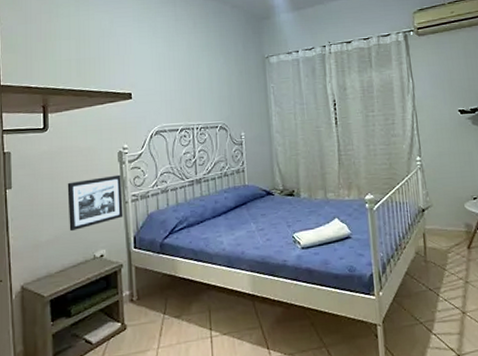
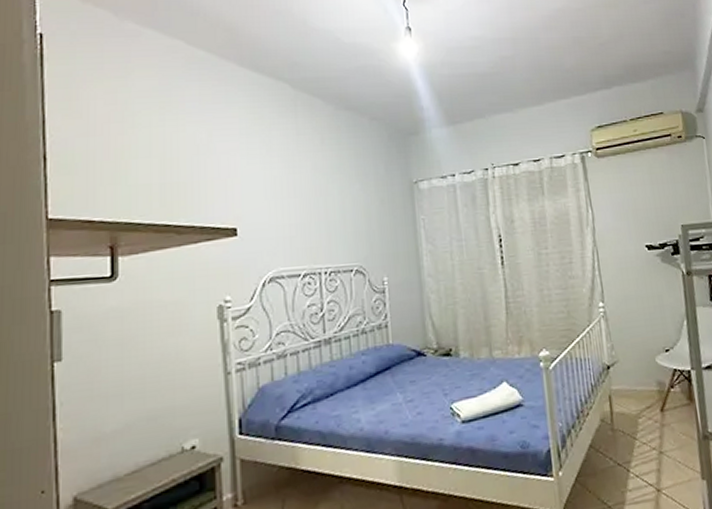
picture frame: present [67,174,123,232] -> none [144,336,224,417]

